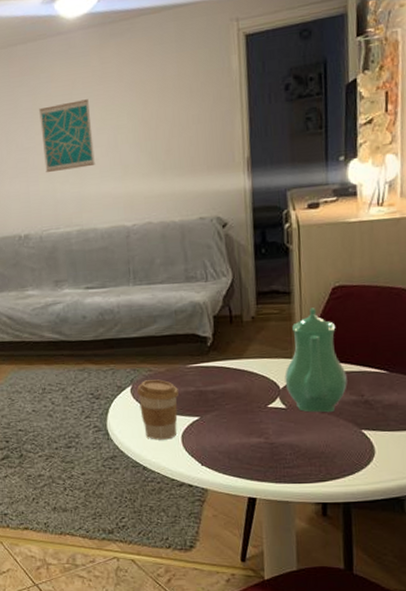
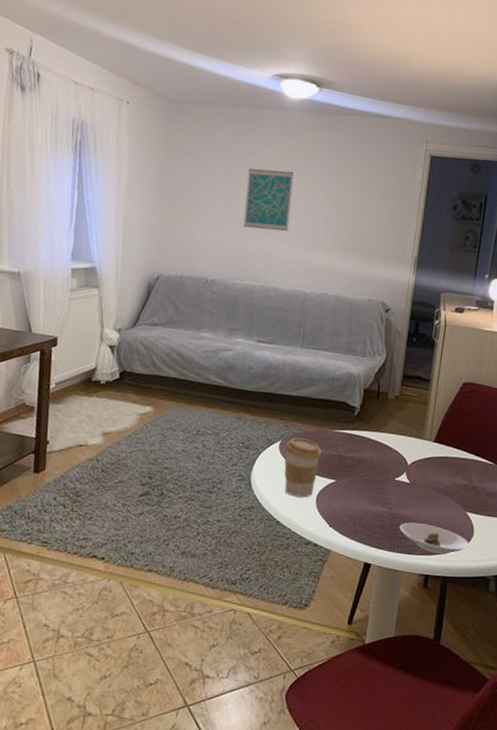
saucer: none [282,449,371,480] -> present [399,522,469,555]
teapot: present [284,307,348,413] -> none [412,397,463,493]

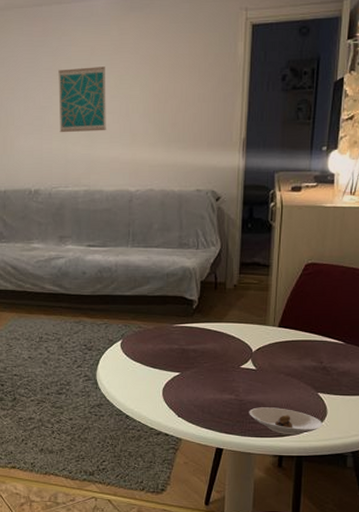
coffee cup: present [284,438,322,498] -> none [127,336,163,392]

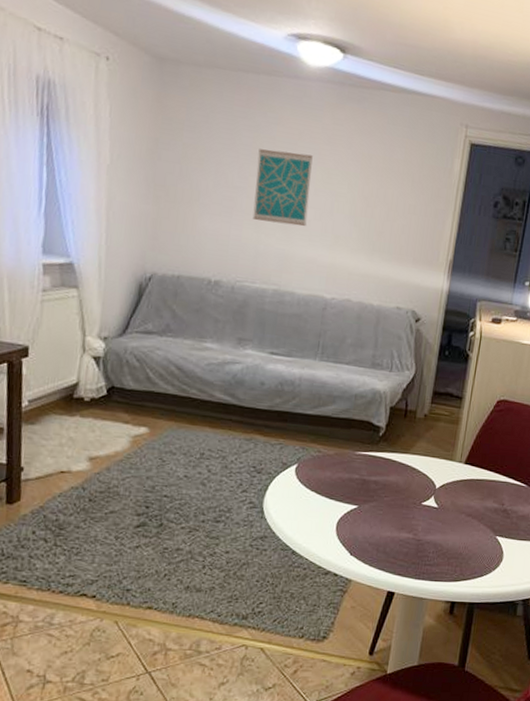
saucer: present [249,407,323,436] -> none [425,548,498,581]

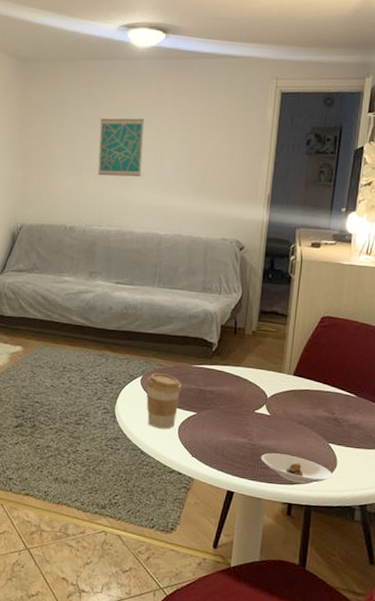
coffee cup: none [301,461,343,525] -> present [146,373,182,429]
saucer: none [425,548,498,581] -> present [261,453,333,484]

